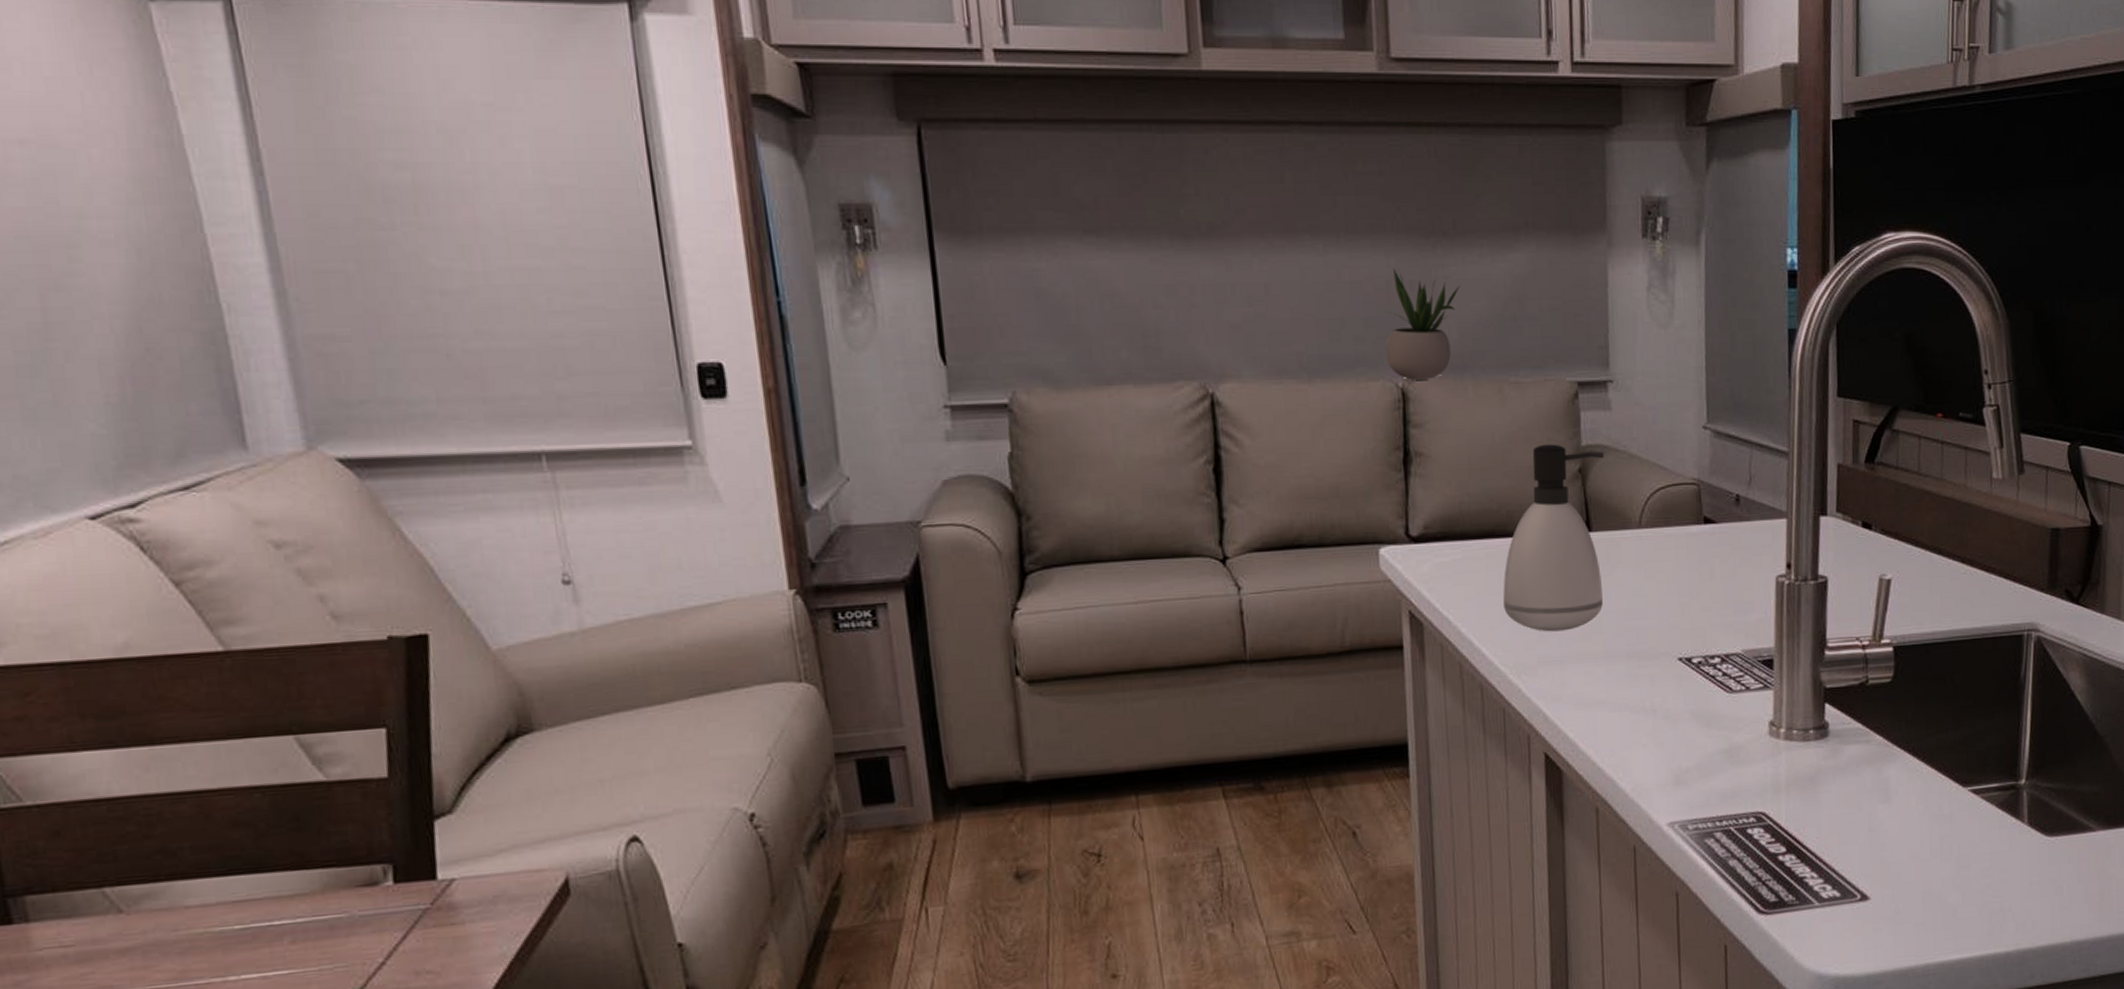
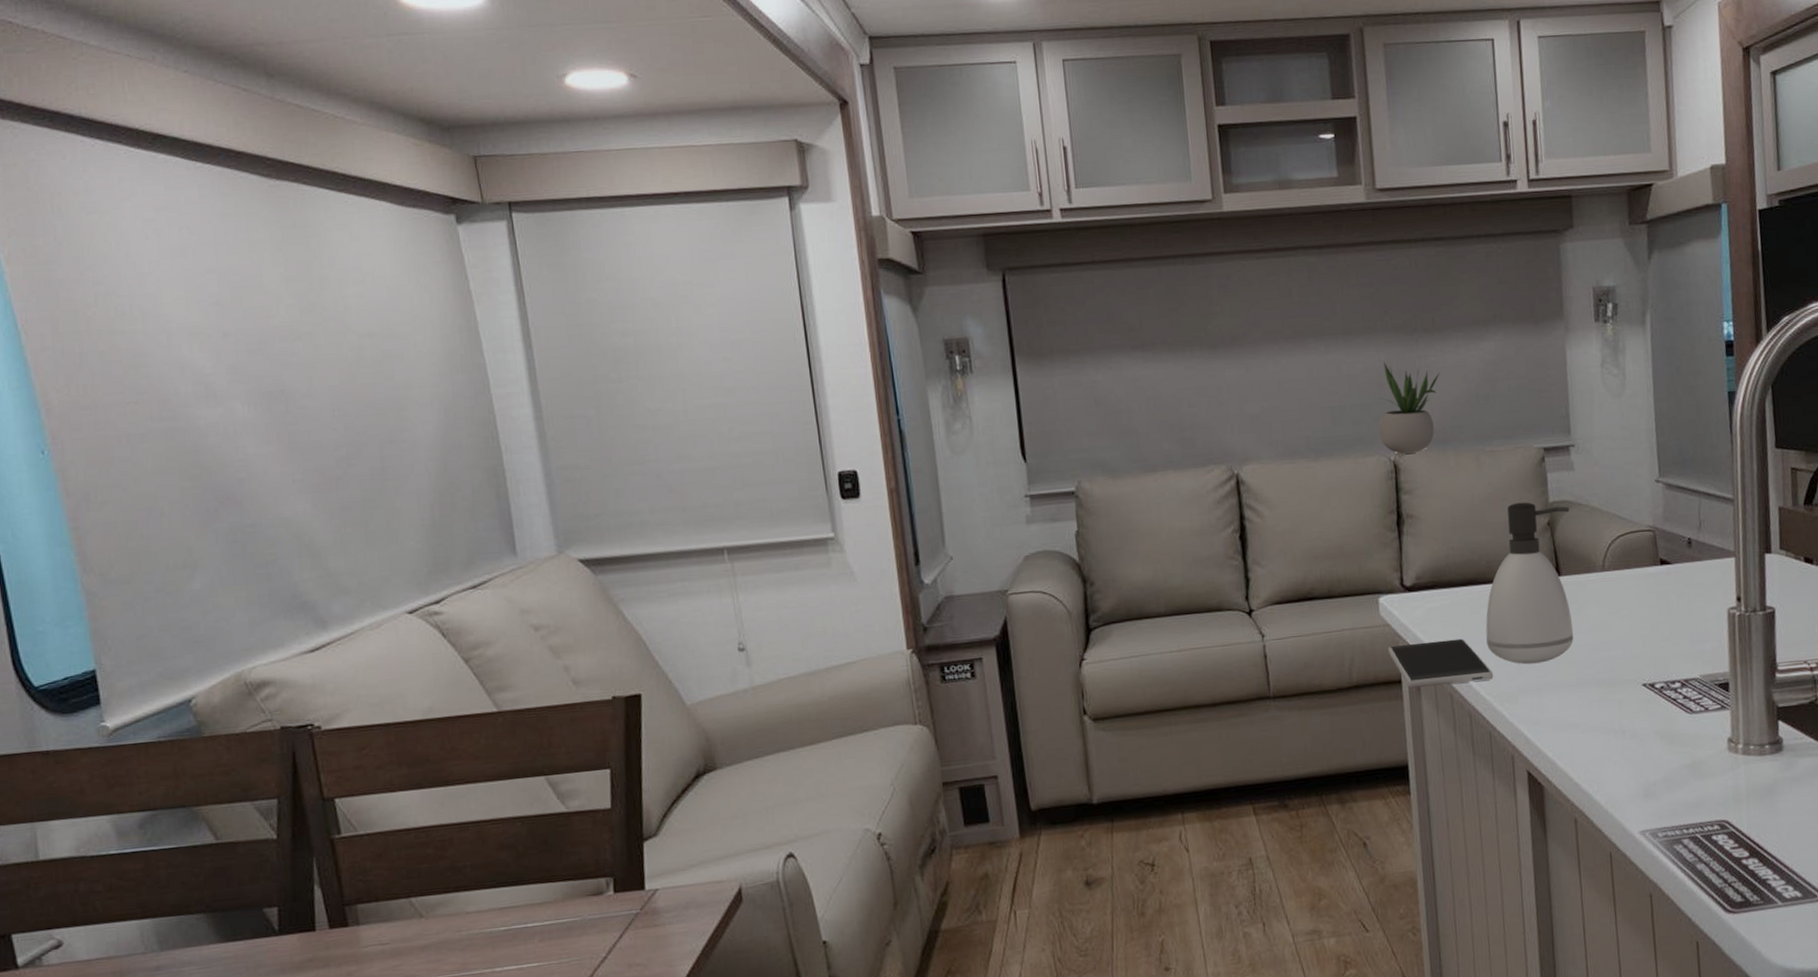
tablet: none [1388,599,1511,656] -> present [1387,638,1494,689]

